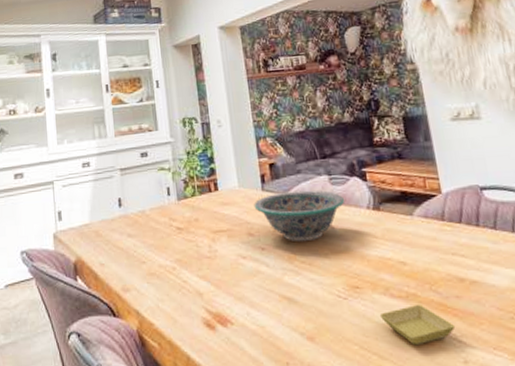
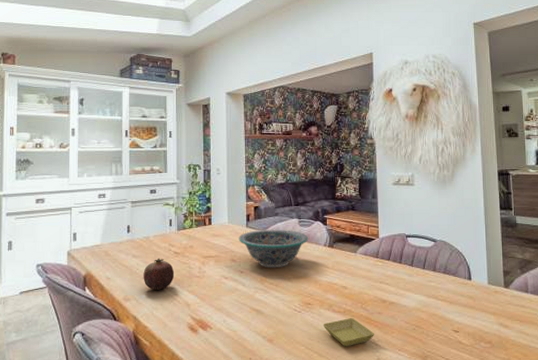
fruit: none [142,236,180,276] -> present [143,258,175,290]

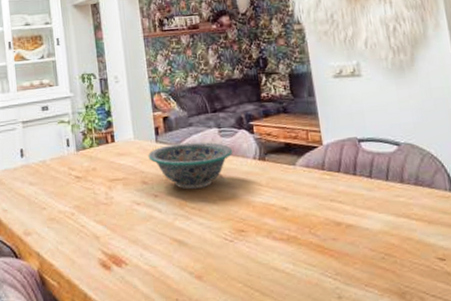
fruit: present [143,258,175,290] -> none [42,184,78,221]
saucer: present [323,318,375,347] -> none [262,247,332,283]

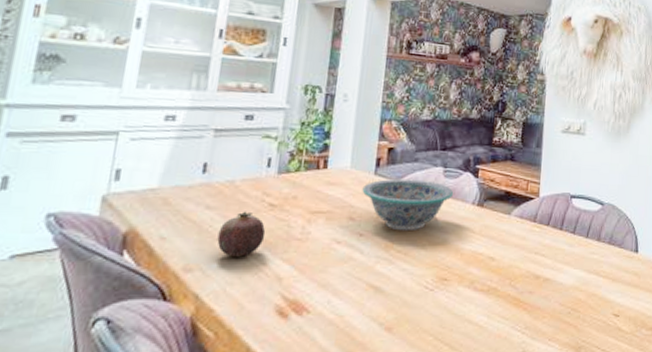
fruit: none [42,184,78,221] -> present [217,211,266,257]

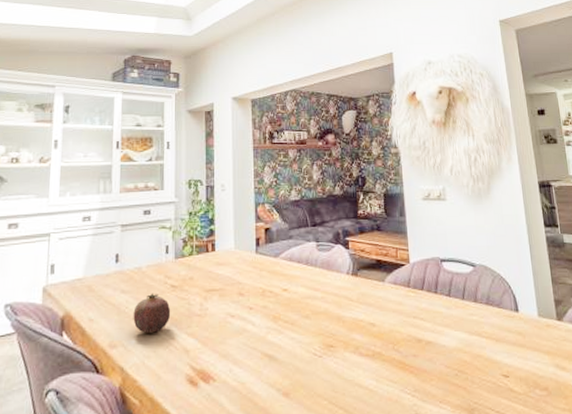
decorative bowl: present [362,178,454,231] -> none [247,255,329,303]

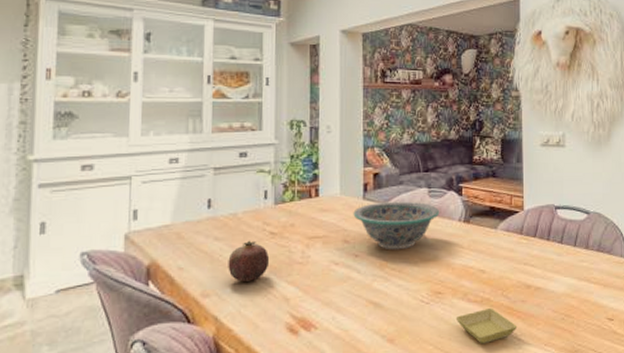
decorative bowl: none [247,255,329,303] -> present [353,201,440,250]
saucer: none [348,363,411,400] -> present [455,308,518,344]

